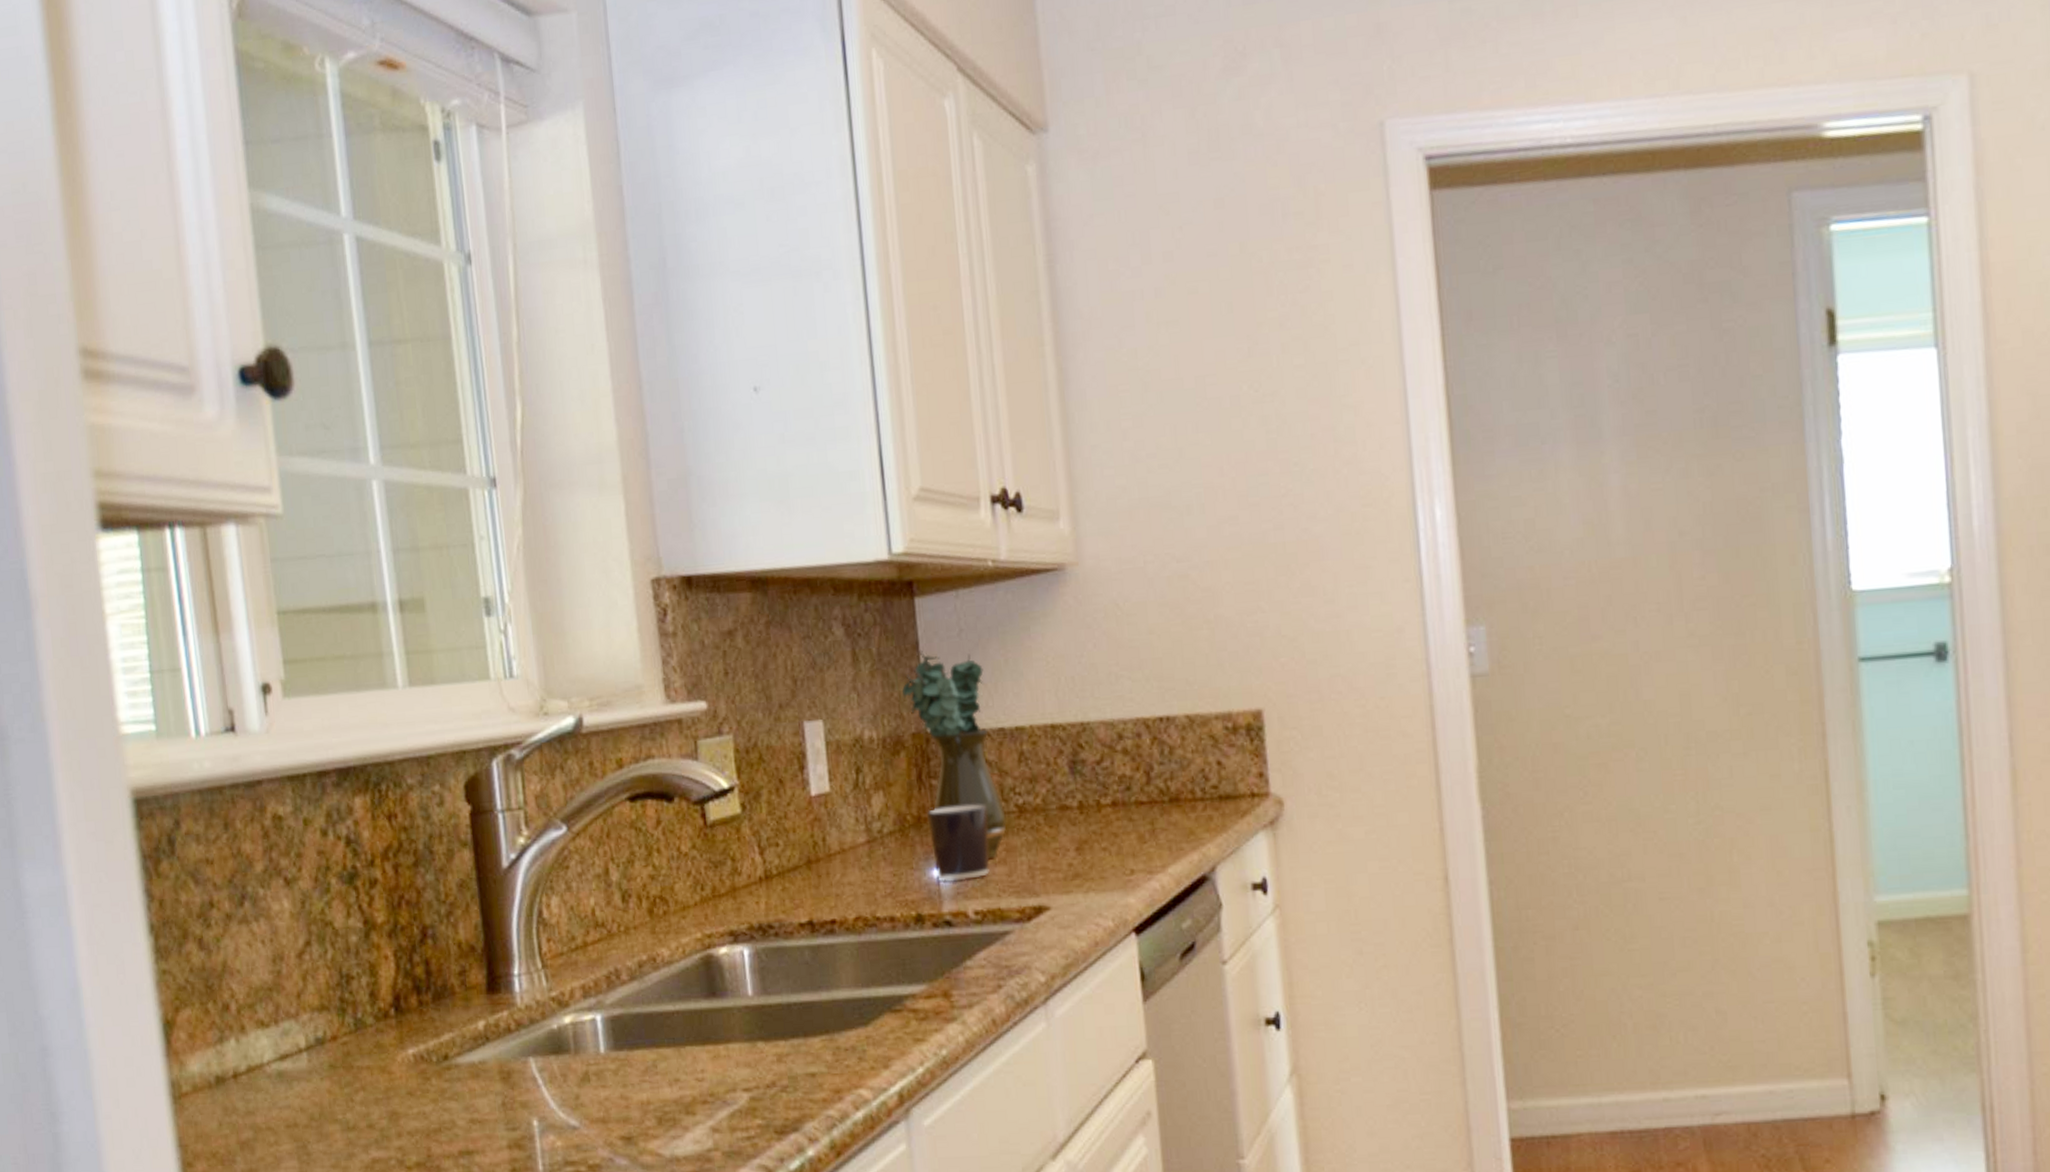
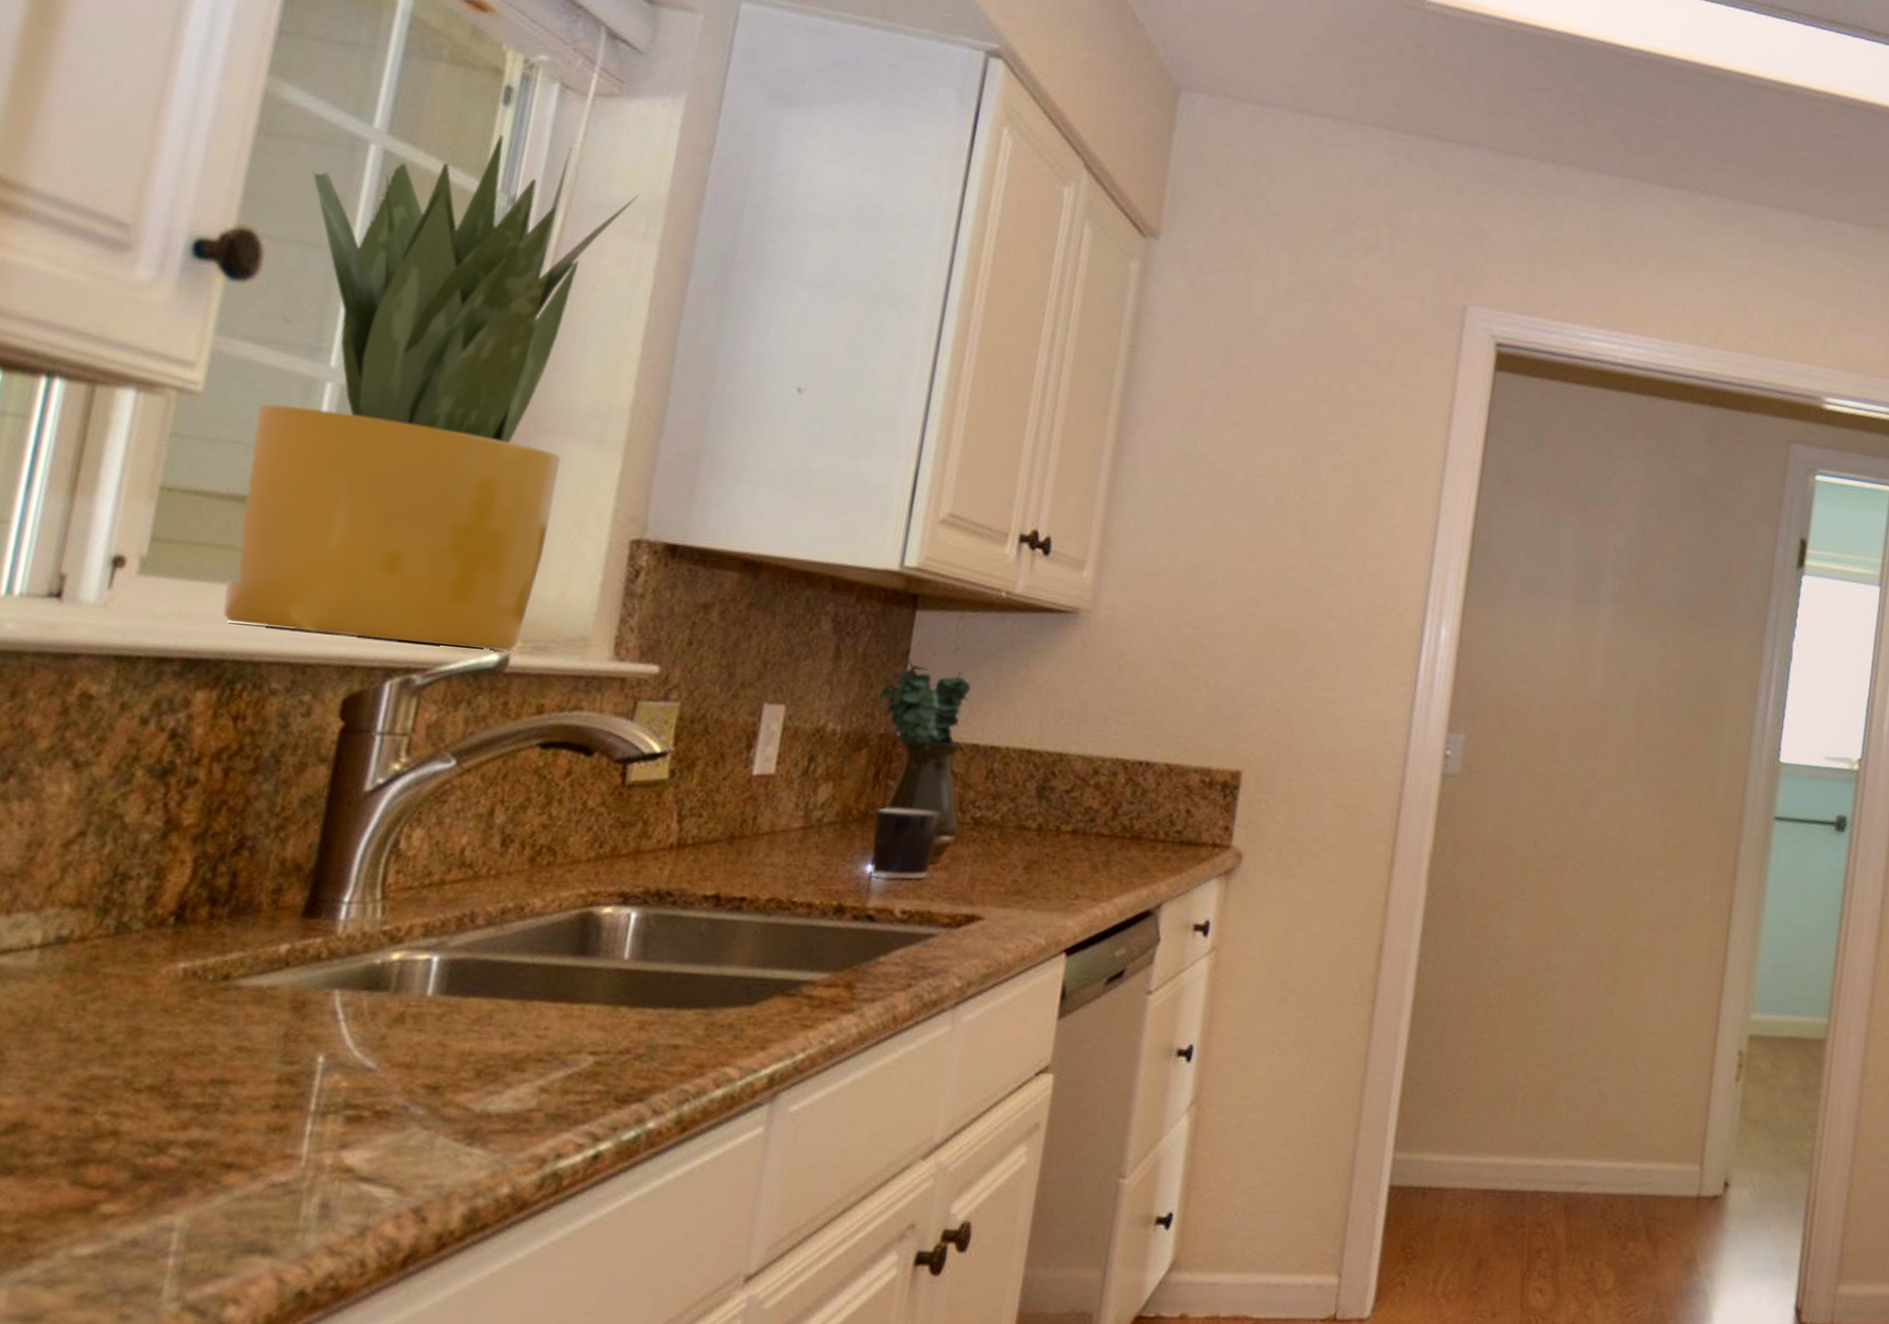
planter: none [307,189,586,728] -> present [222,134,639,652]

